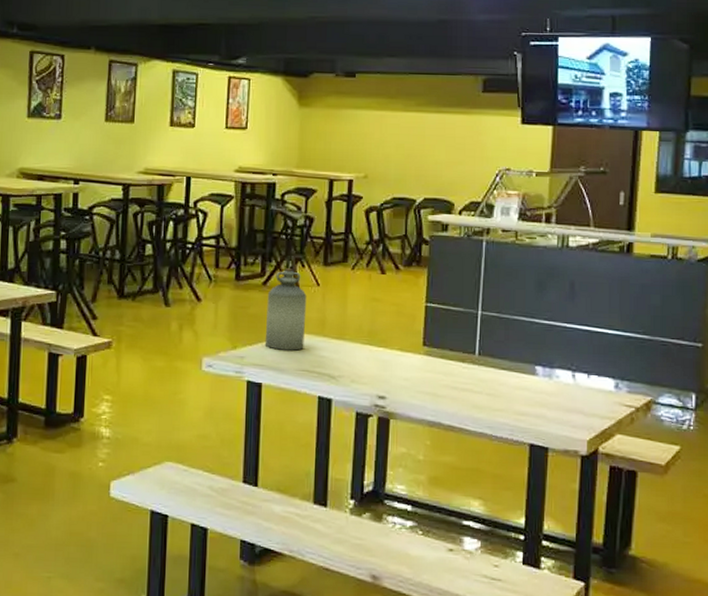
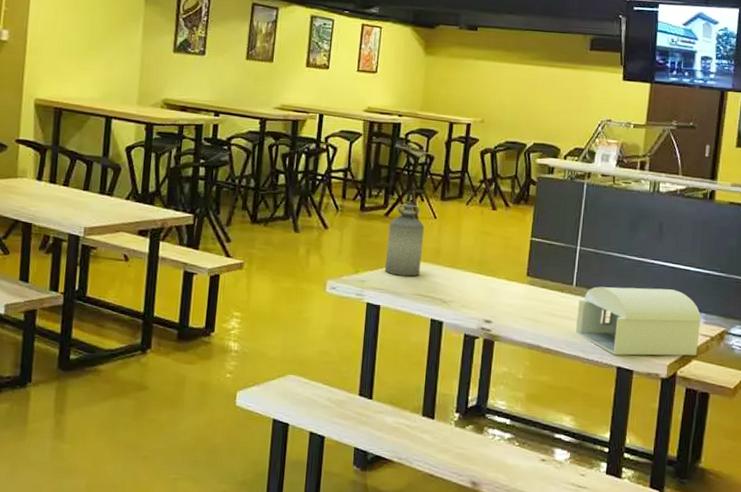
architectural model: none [480,354,624,431] -> present [575,286,702,356]

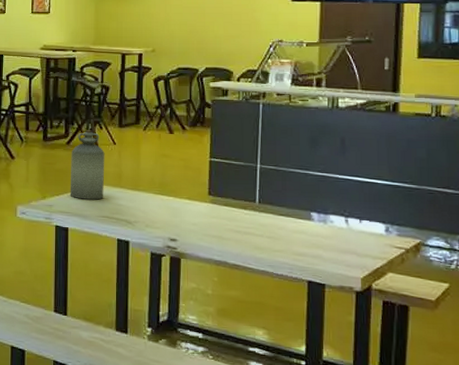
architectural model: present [575,286,702,356] -> none [261,202,394,270]

